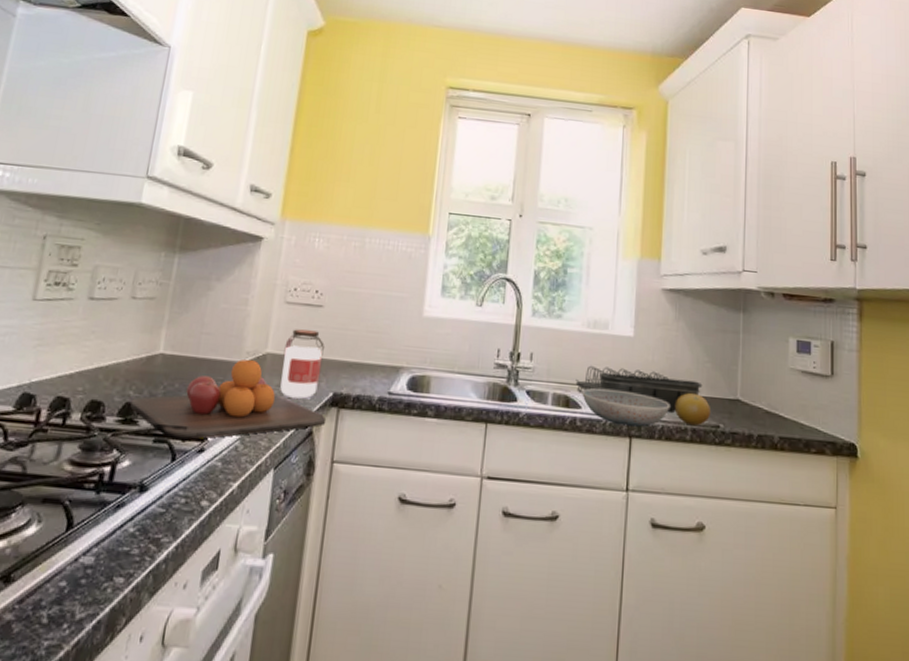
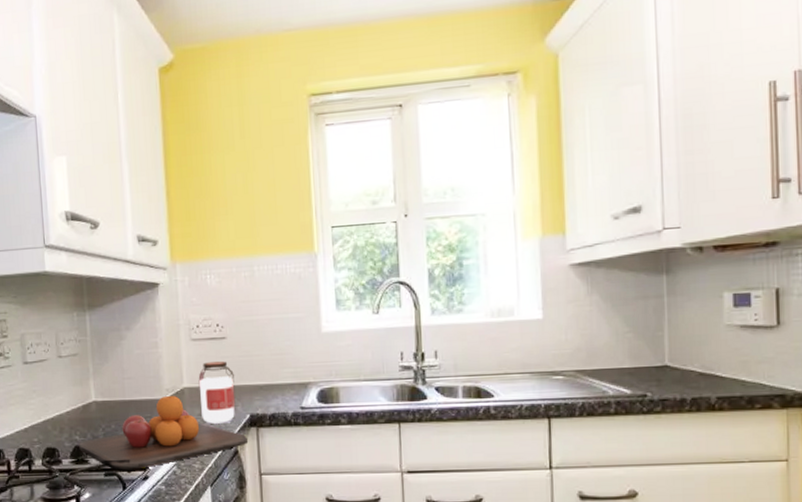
dish rack: present [575,365,703,414] -> none [485,350,625,390]
dish: present [582,388,670,427] -> none [493,373,590,408]
fruit: present [674,393,712,426] -> none [594,366,637,399]

